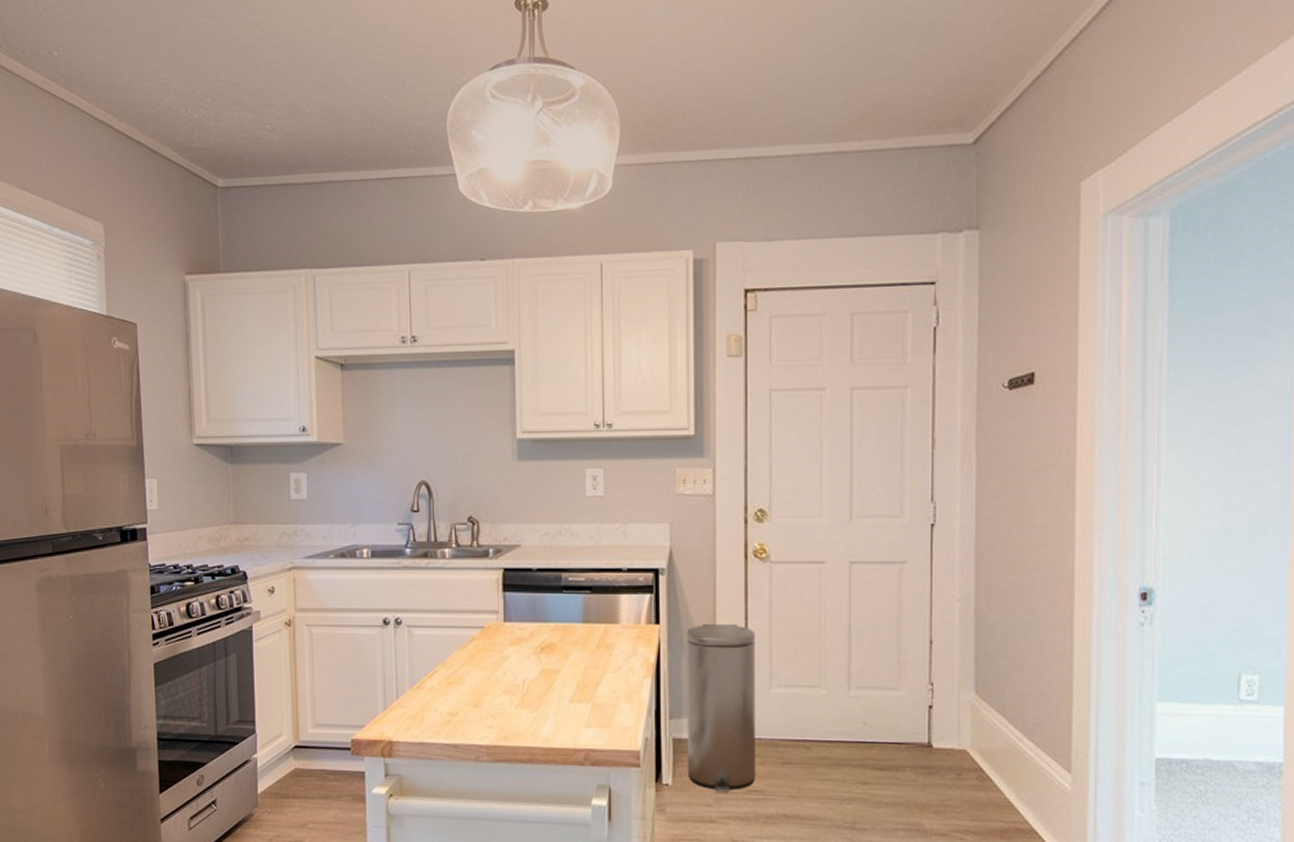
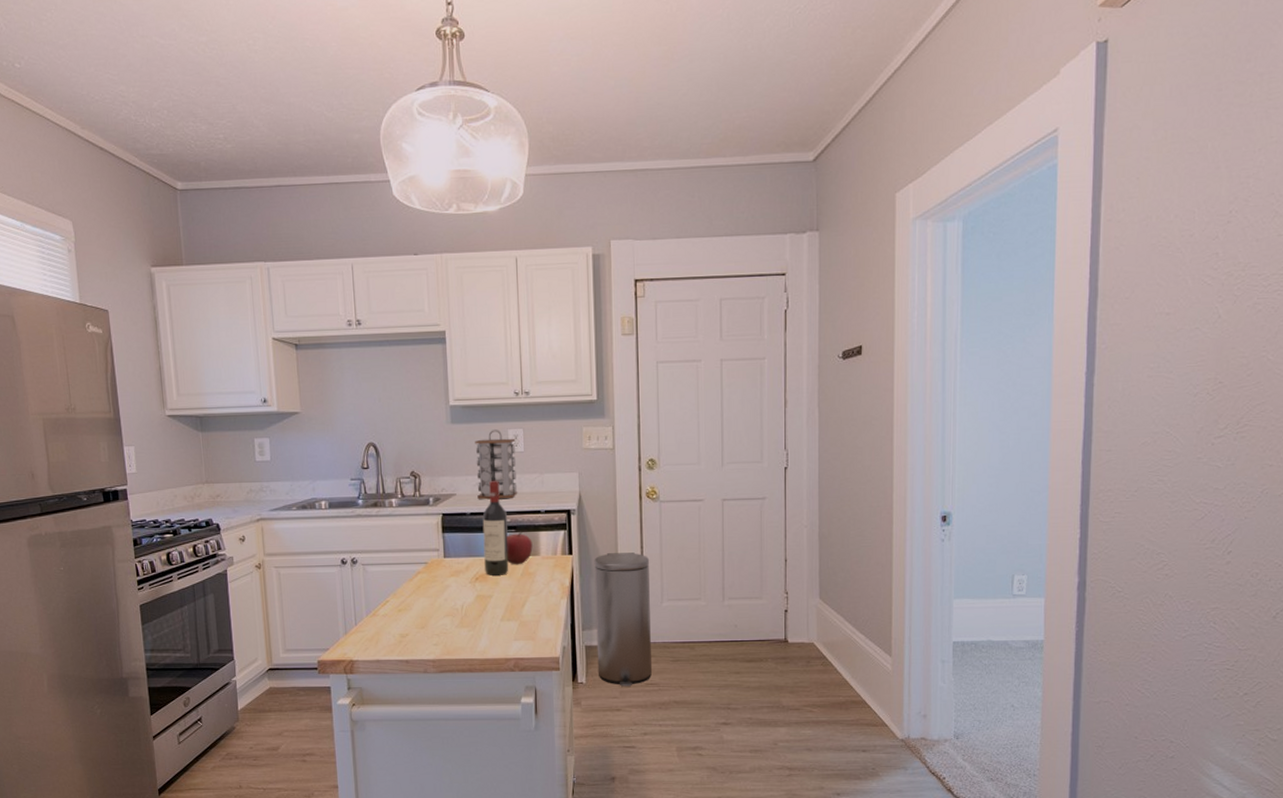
spice rack: none [545,467,595,553] -> present [475,428,518,500]
wine bottle: none [551,529,582,646] -> present [482,480,509,576]
fruit: none [580,594,611,634] -> present [506,532,533,565]

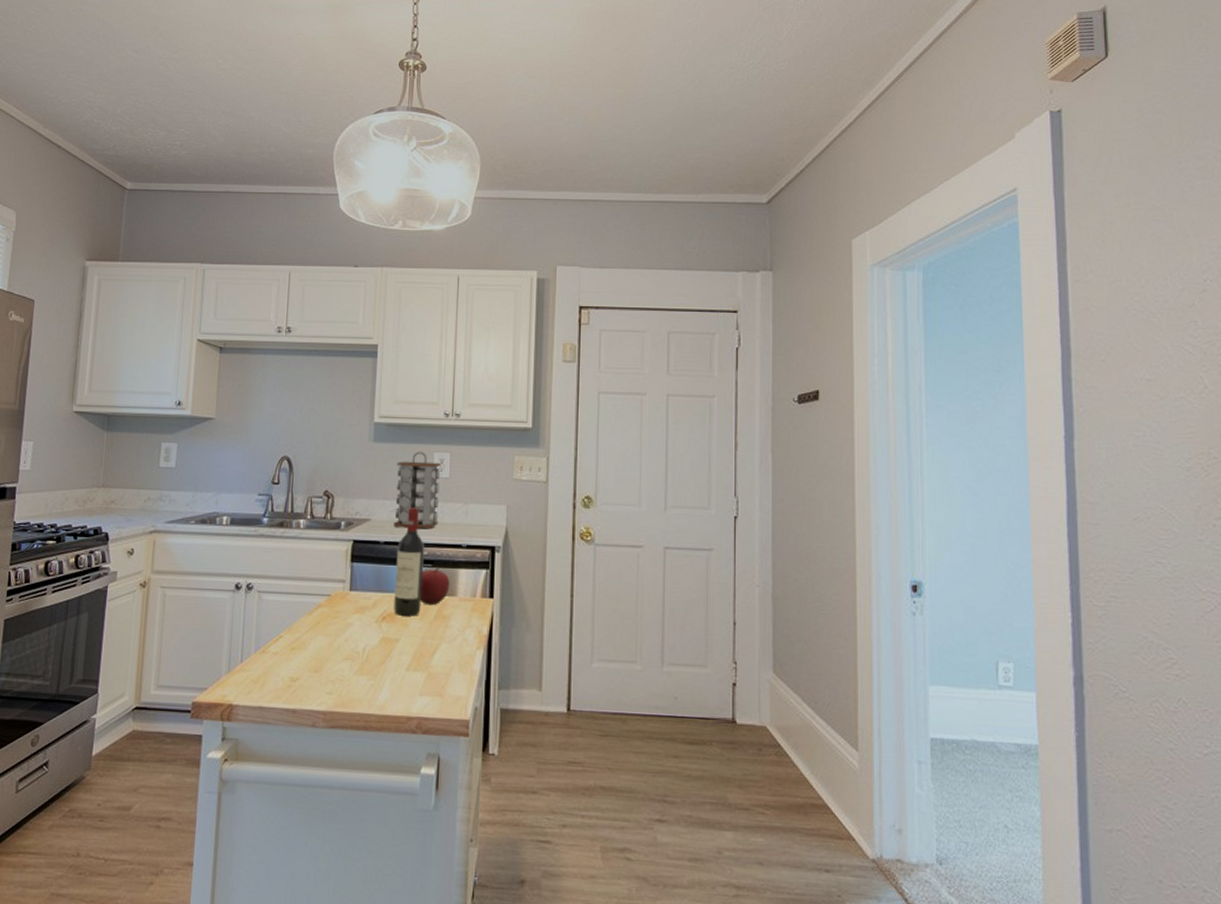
pedal bin: present [594,552,652,687] -> none [512,599,580,764]

